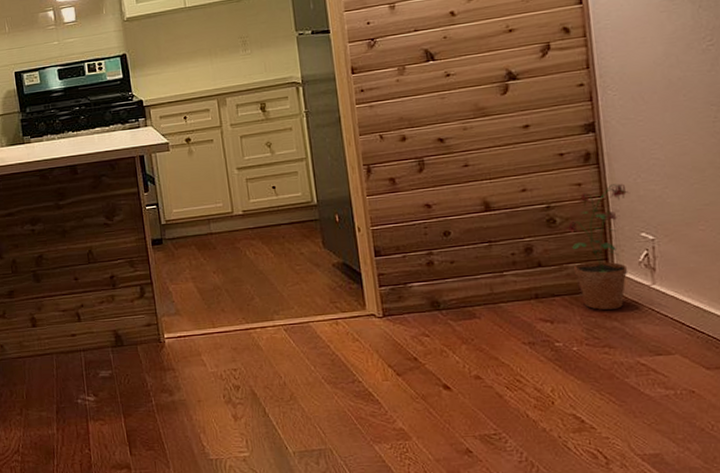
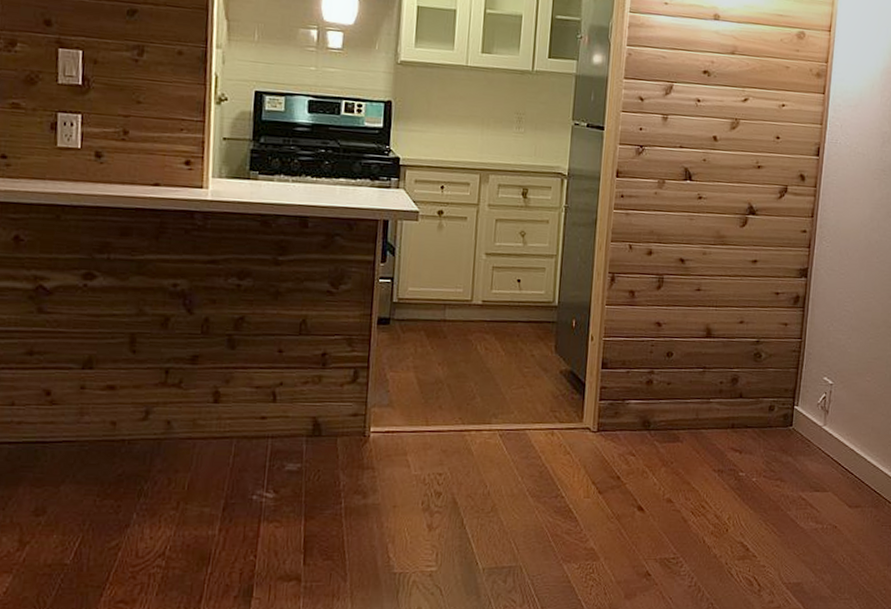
potted plant: present [564,183,630,310] -> none [766,328,823,445]

